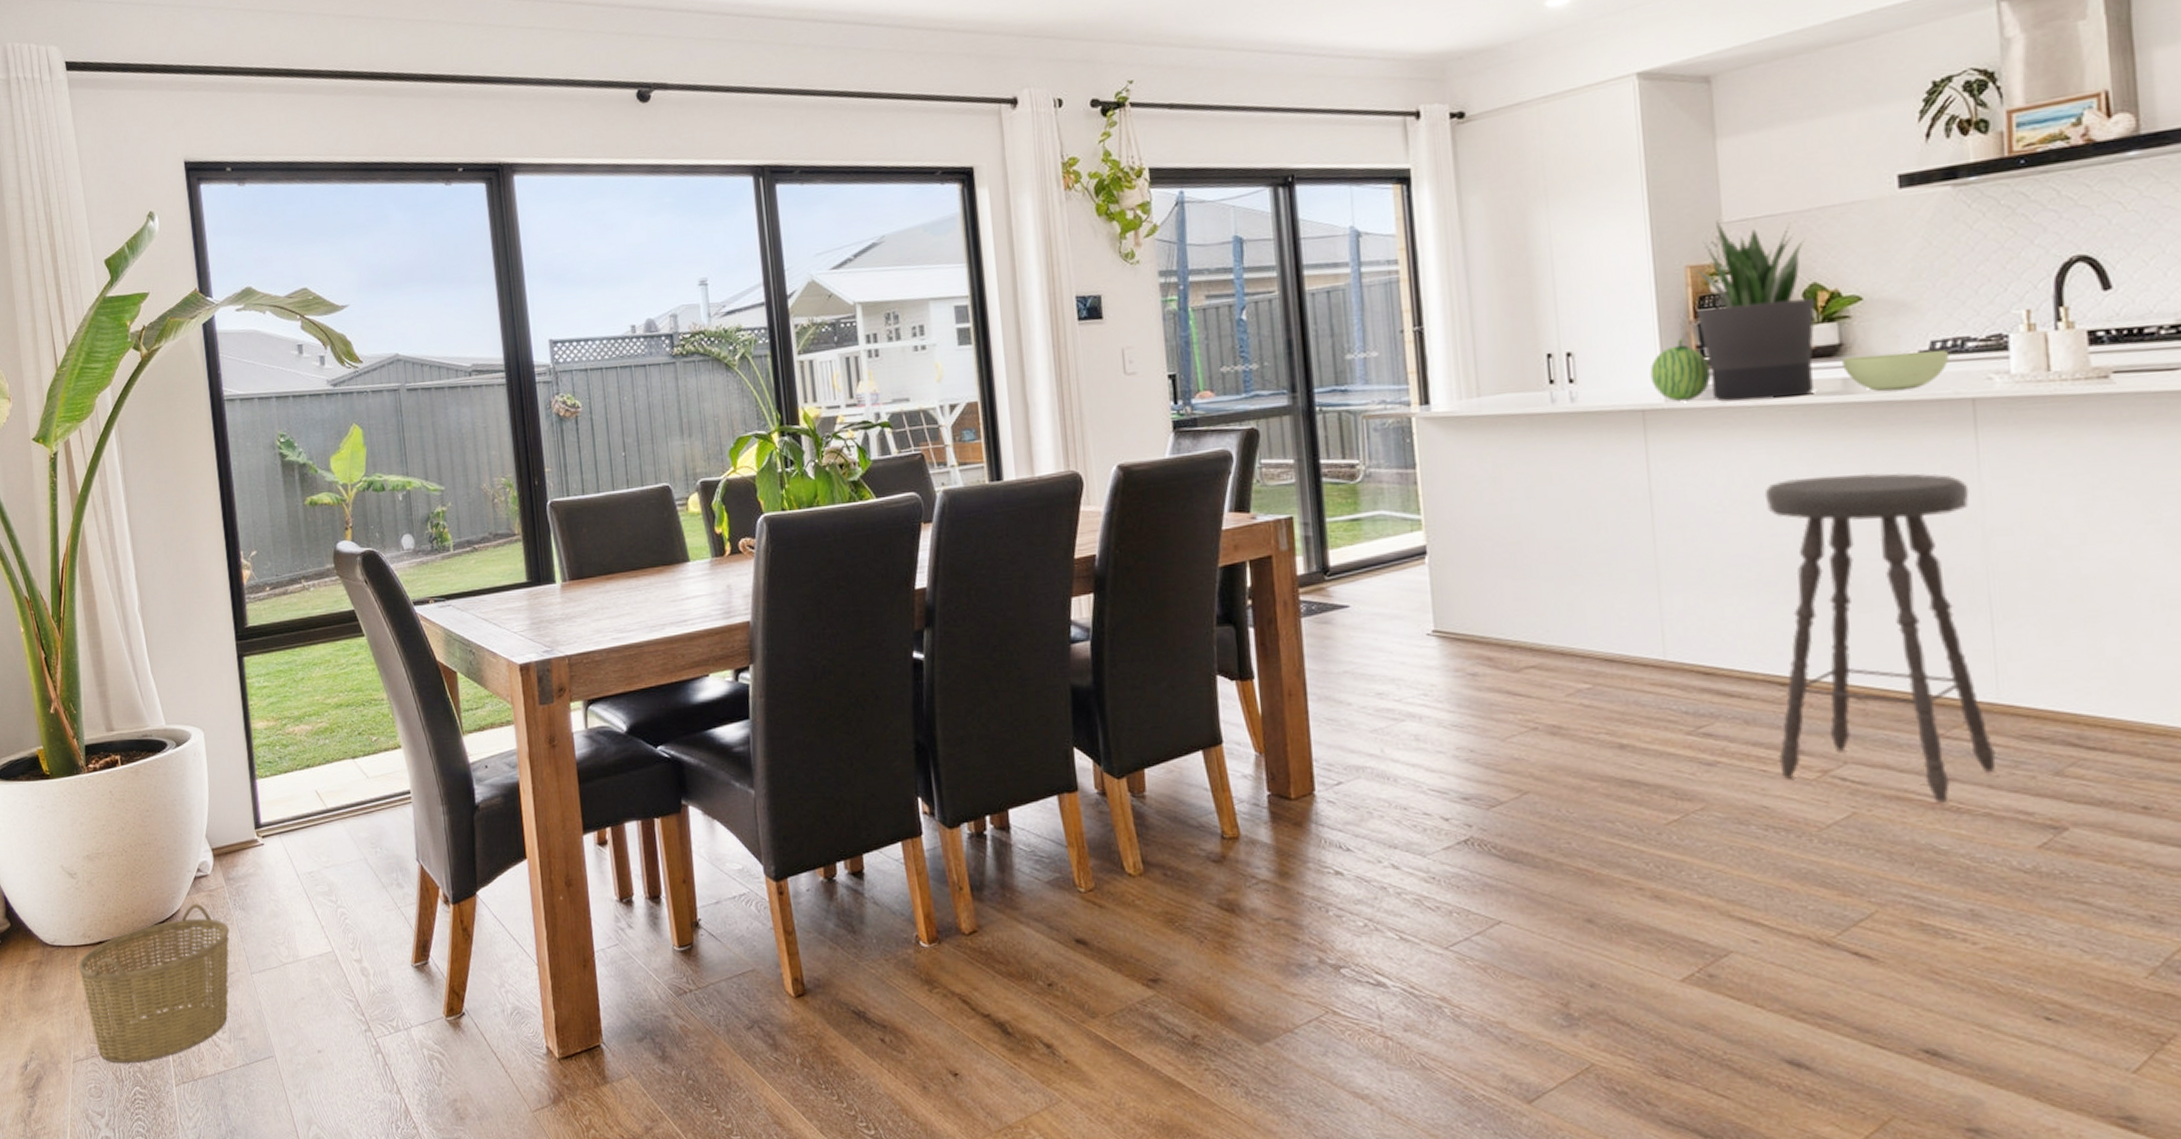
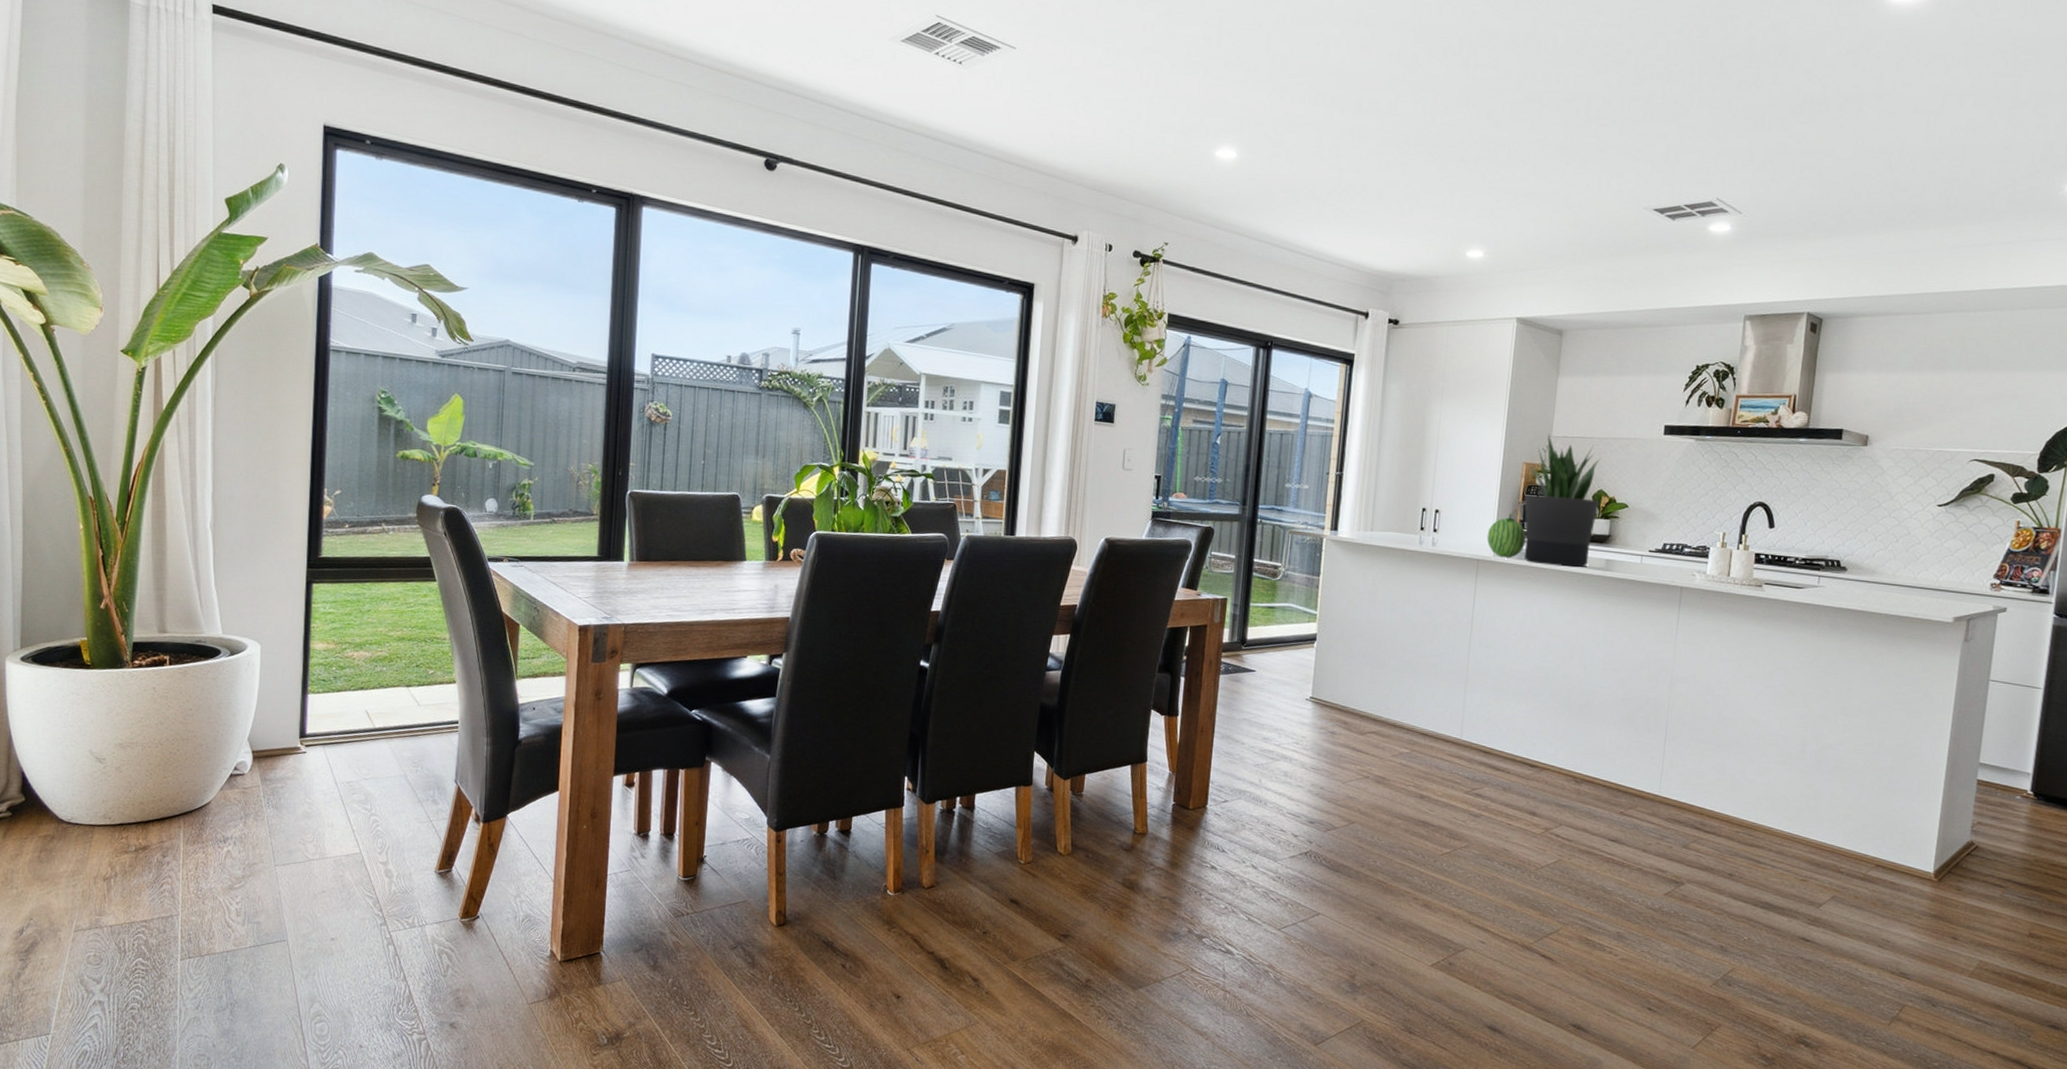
basket: present [77,903,230,1063] -> none [93,798,259,936]
music stool: present [1764,472,1996,802] -> none [1519,623,1668,858]
bowl: present [1842,350,1950,393] -> none [1608,545,1674,575]

